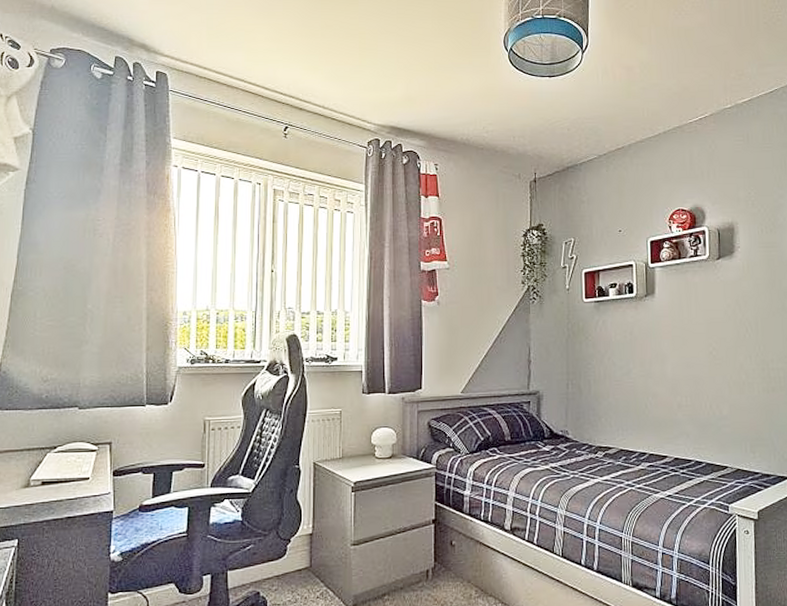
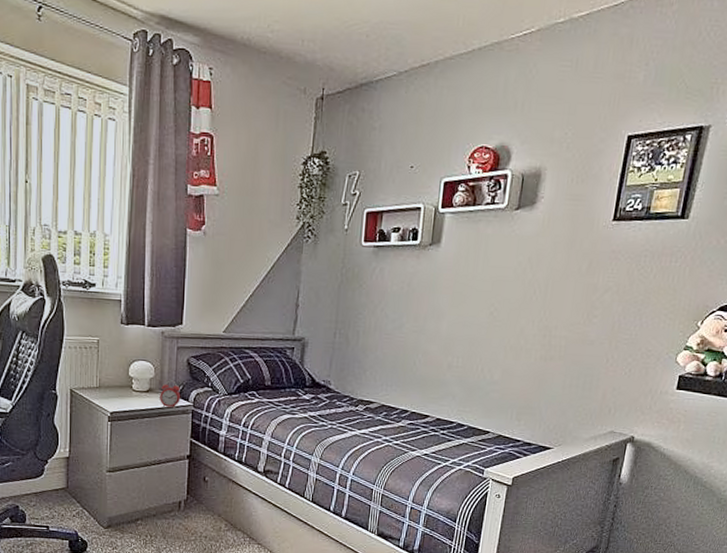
alarm clock: none [403,444,424,473] -> present [160,380,181,409]

